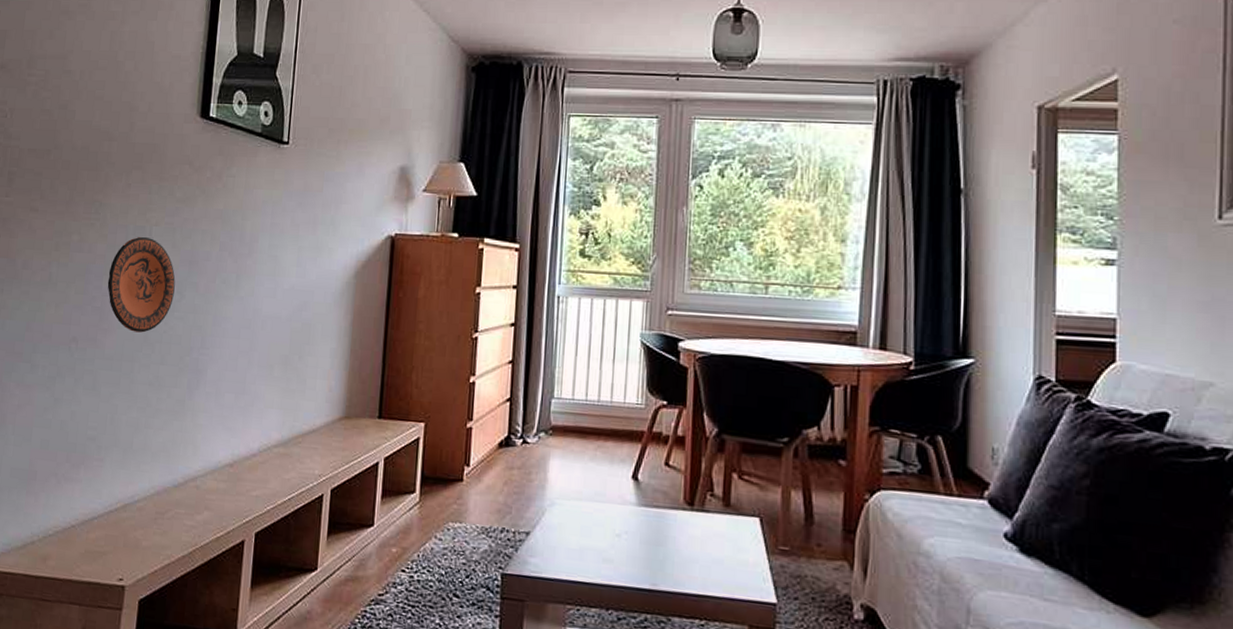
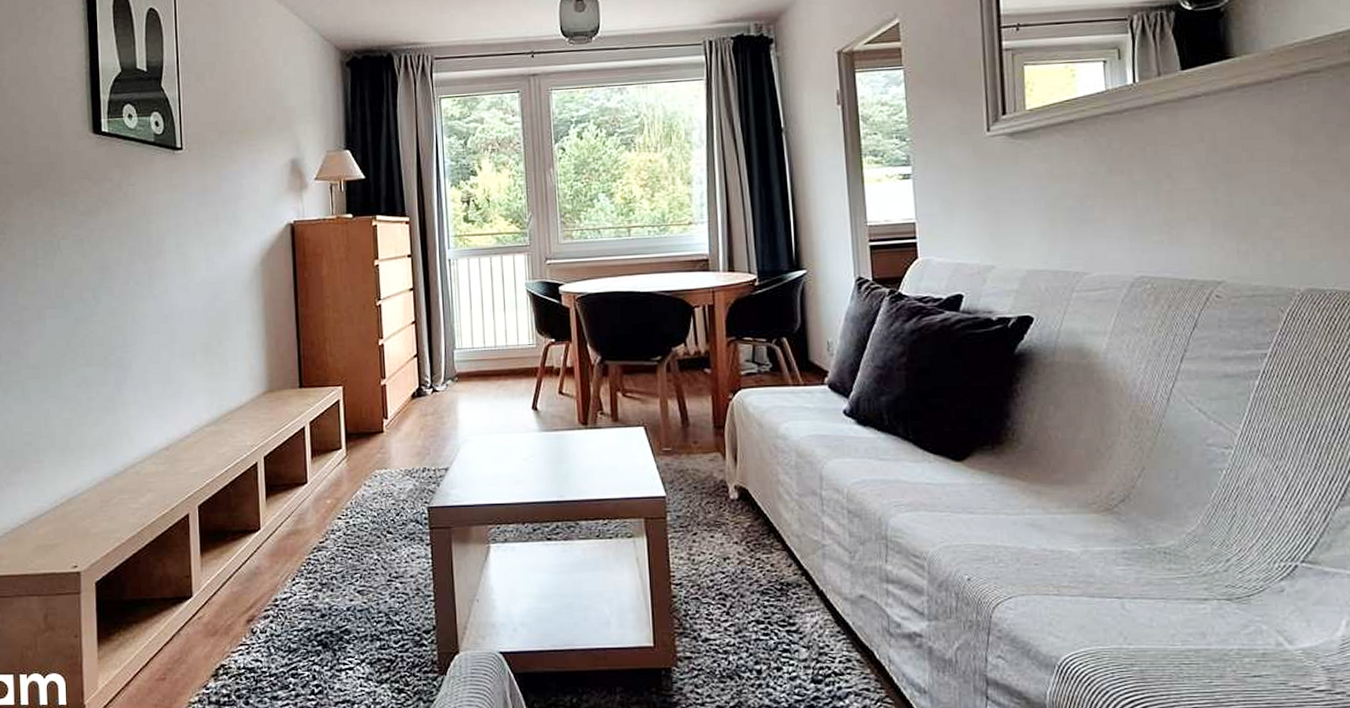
decorative plate: present [107,237,176,333] -> none [22,251,90,340]

